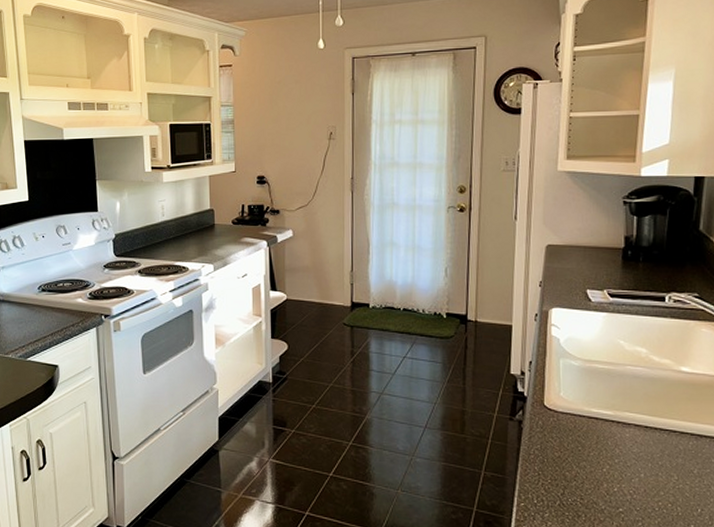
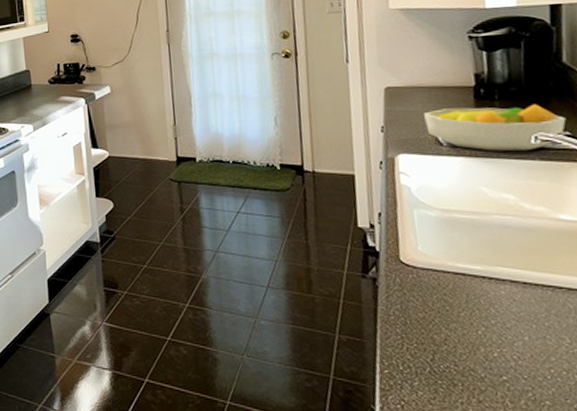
fruit bowl: none [578,267,697,310] -> present [424,104,566,152]

